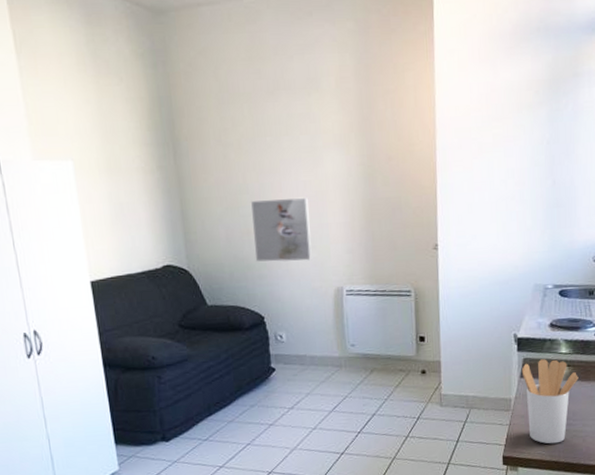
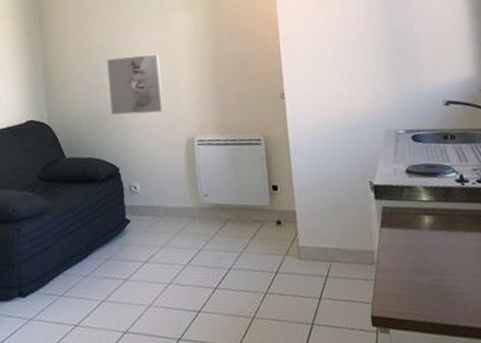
utensil holder: present [521,359,579,444] -> none [381,207,444,303]

